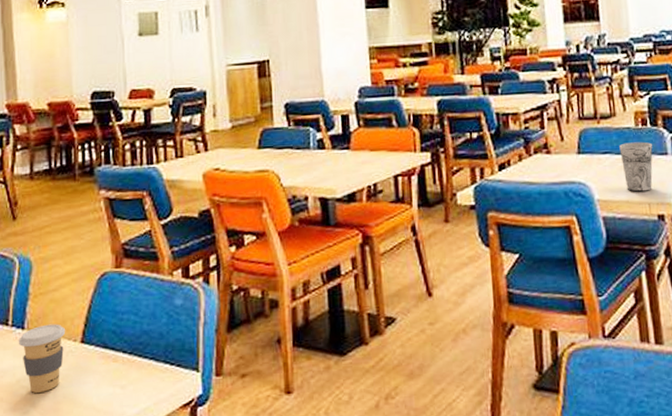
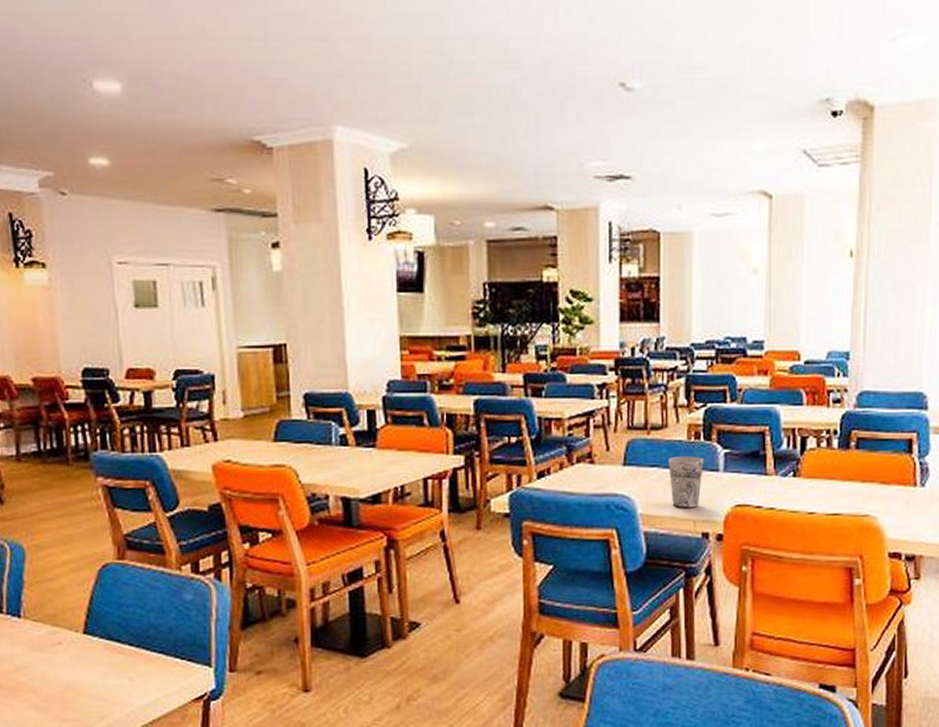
coffee cup: present [18,324,66,393] -> none [14,613,67,681]

